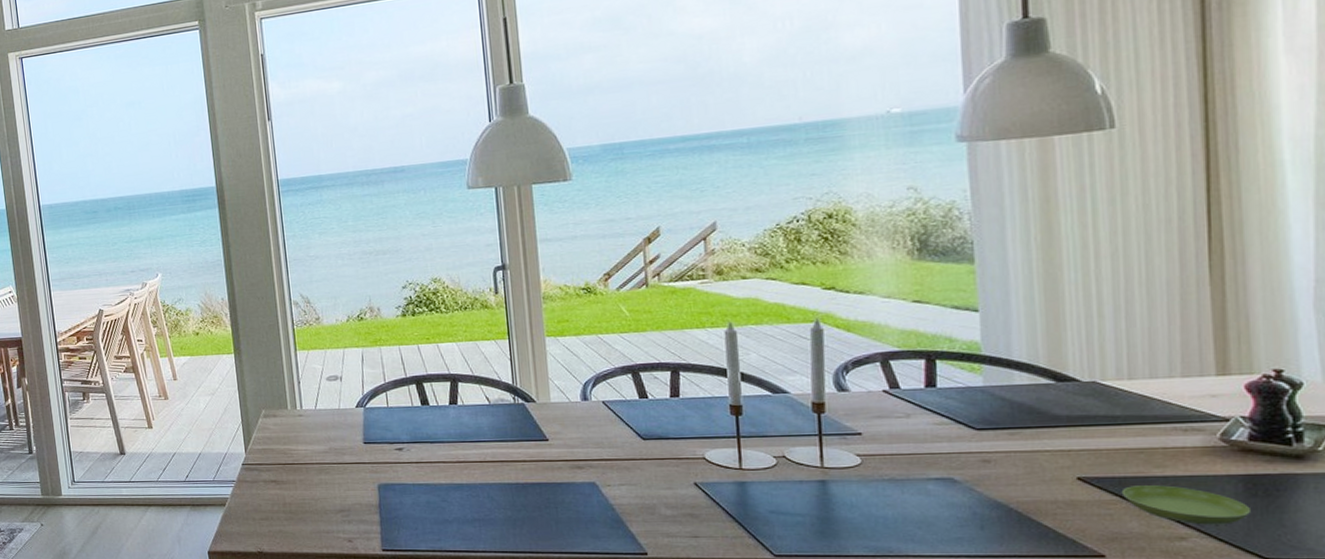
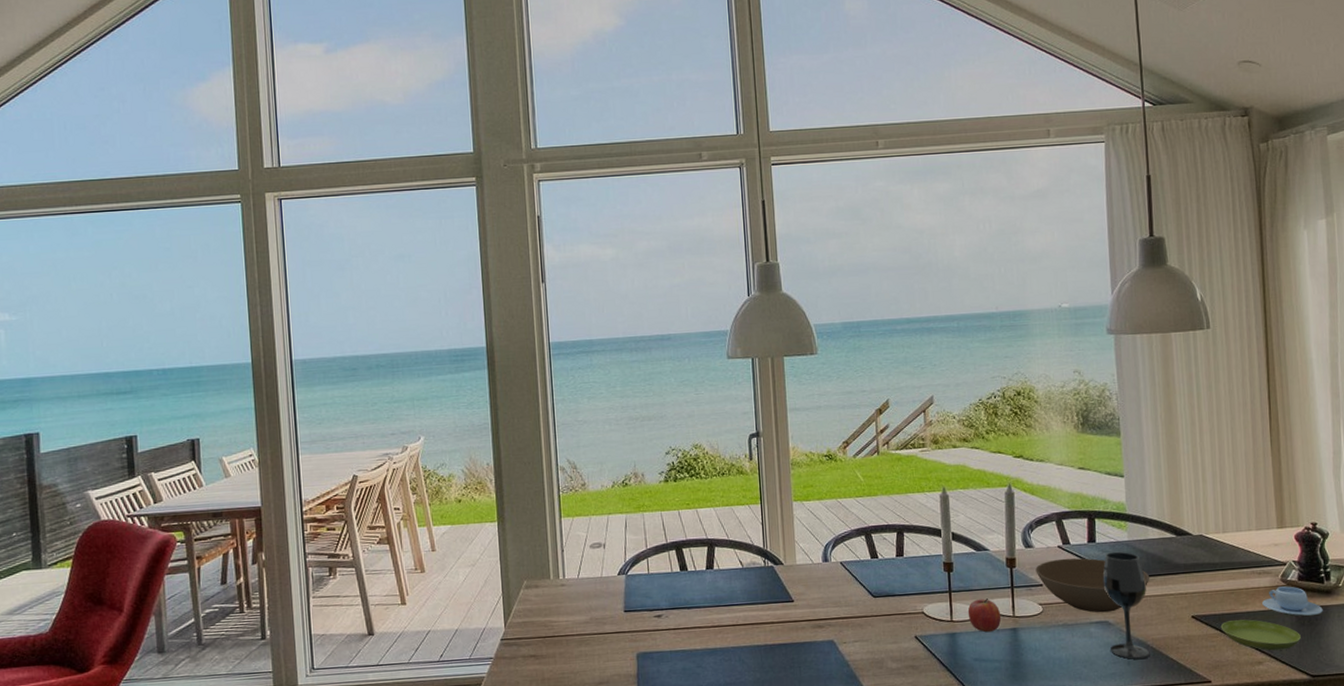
fruit: none [761,446,806,483] -> present [967,598,1002,633]
bowl: none [852,404,1016,468] -> present [1035,558,1150,613]
wine glass: none [946,398,1014,525] -> present [1103,551,1150,660]
teacup: none [1189,447,1289,485] -> present [1262,586,1323,616]

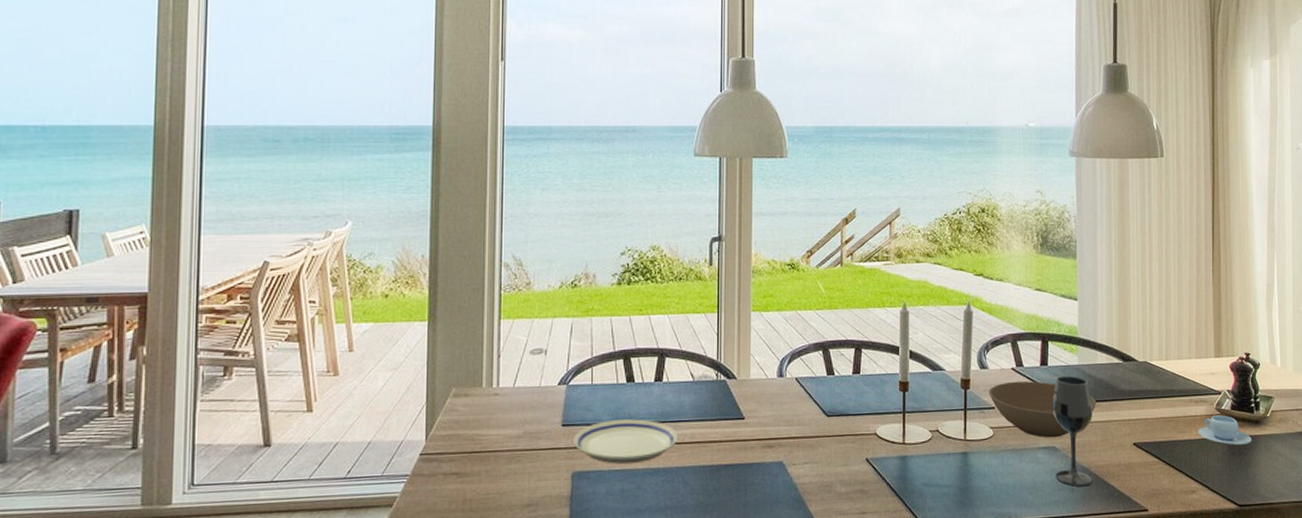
plate: none [636,604,732,645] -> present [574,419,678,465]
fruit: present [967,598,1002,633] -> none [920,420,953,456]
saucer: present [1220,619,1301,651] -> none [1159,447,1231,480]

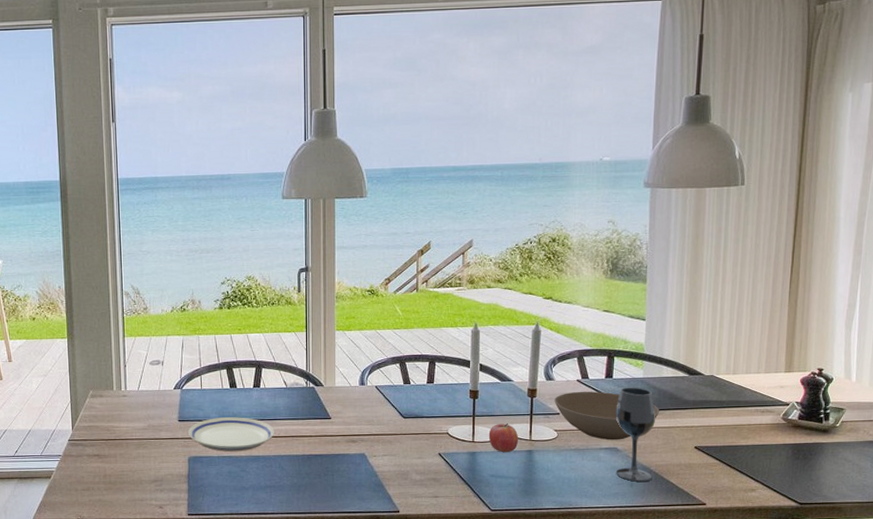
fruit: none [920,420,953,456] -> present [488,423,519,453]
teacup: present [1198,415,1252,445] -> none [762,424,818,451]

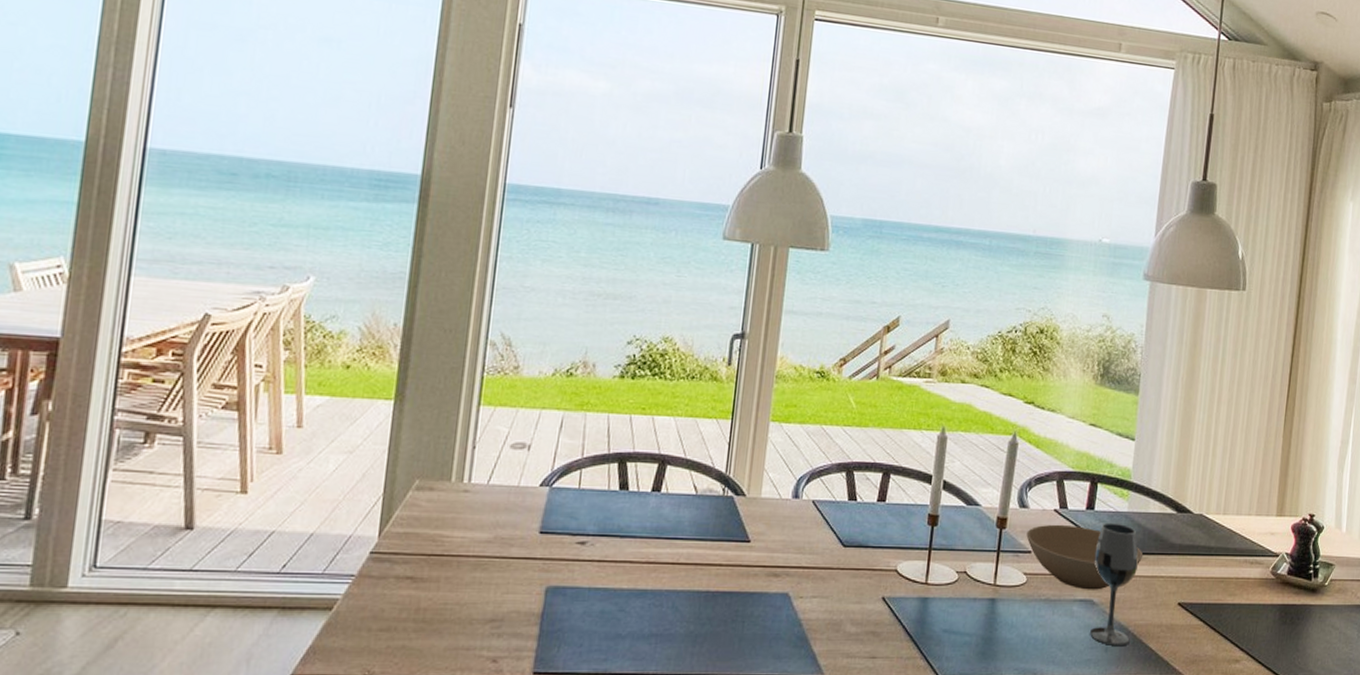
plate: present [188,417,274,452] -> none [551,531,672,583]
fruit: present [488,423,519,453] -> none [945,561,982,601]

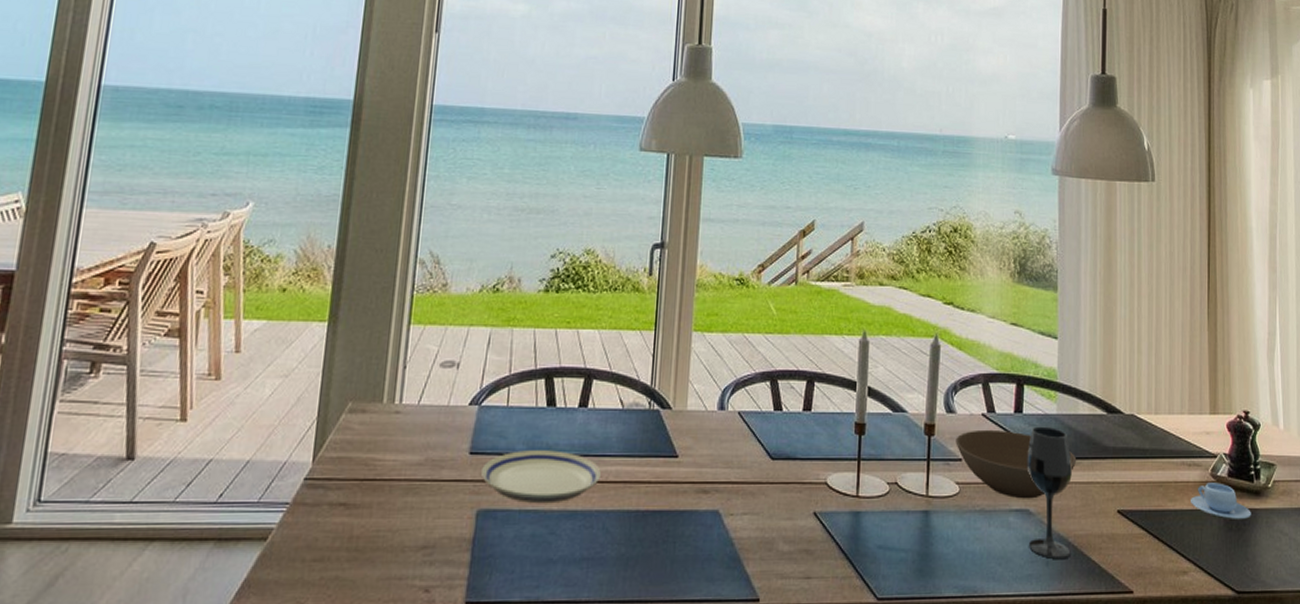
plate: none [551,531,672,583] -> present [481,450,601,504]
teacup: none [1249,580,1306,614] -> present [1191,482,1251,519]

